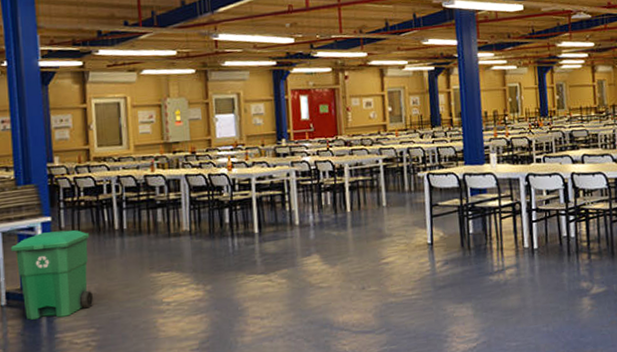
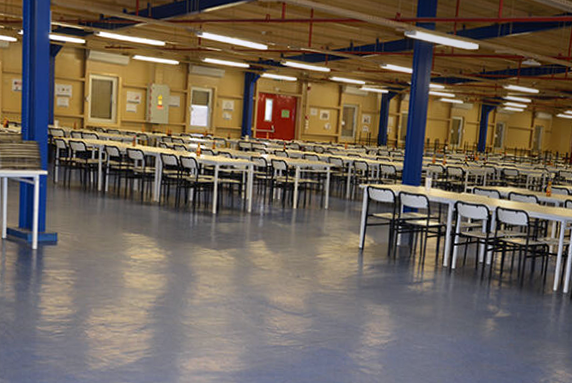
recycling bin: present [11,230,94,320] -> none [14,183,77,256]

